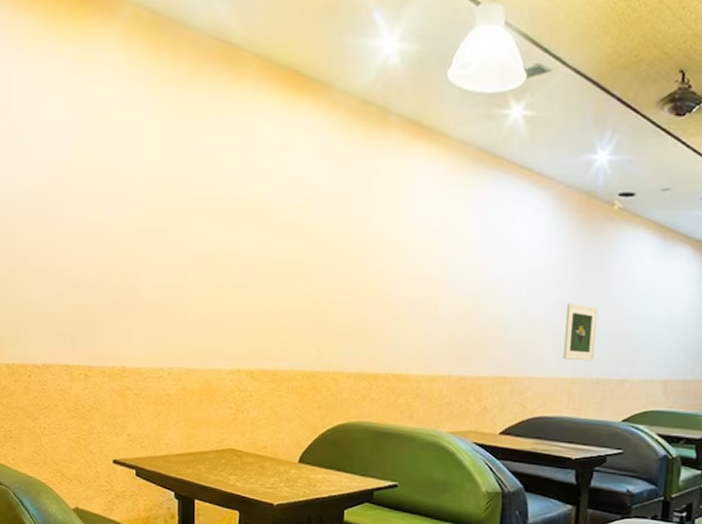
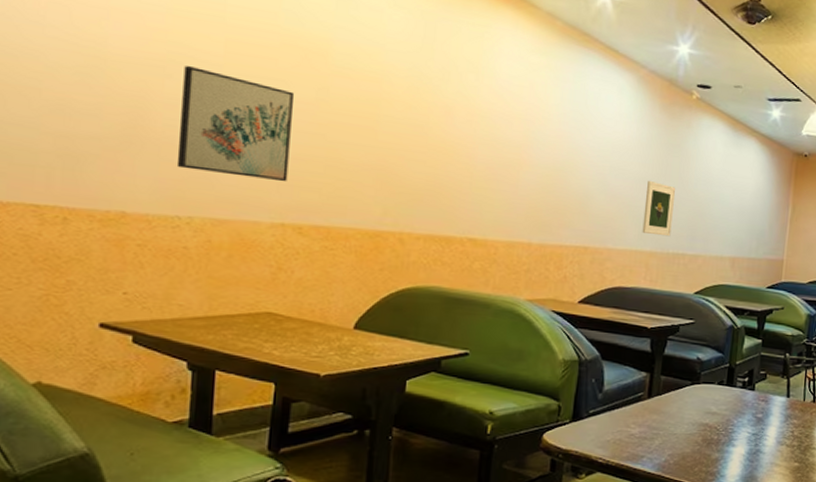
wall art: none [158,238,241,333] -> present [176,66,294,182]

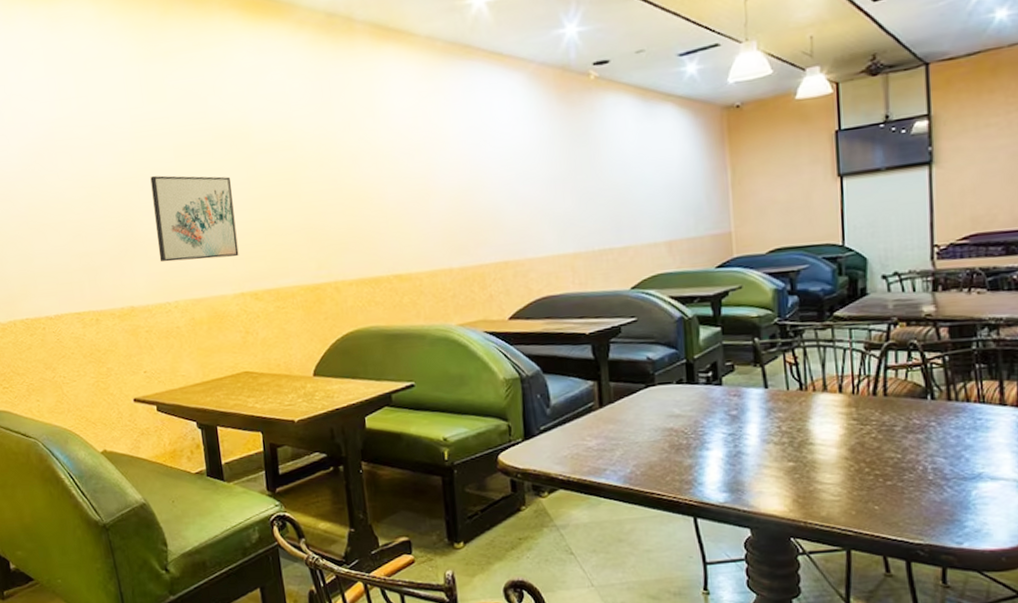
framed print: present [642,180,676,237] -> none [558,178,593,235]

